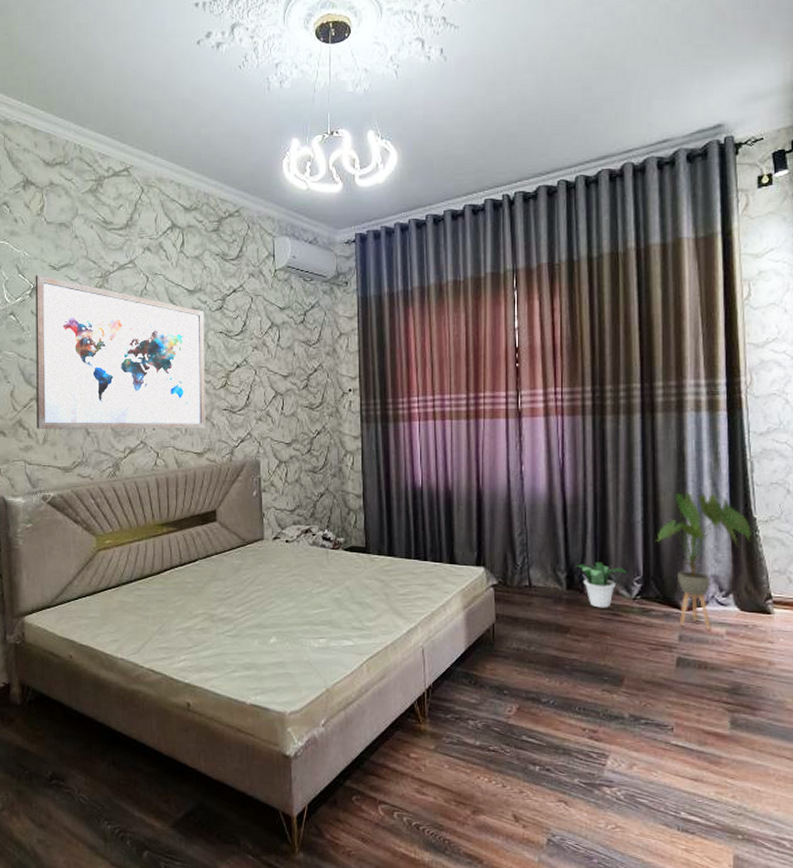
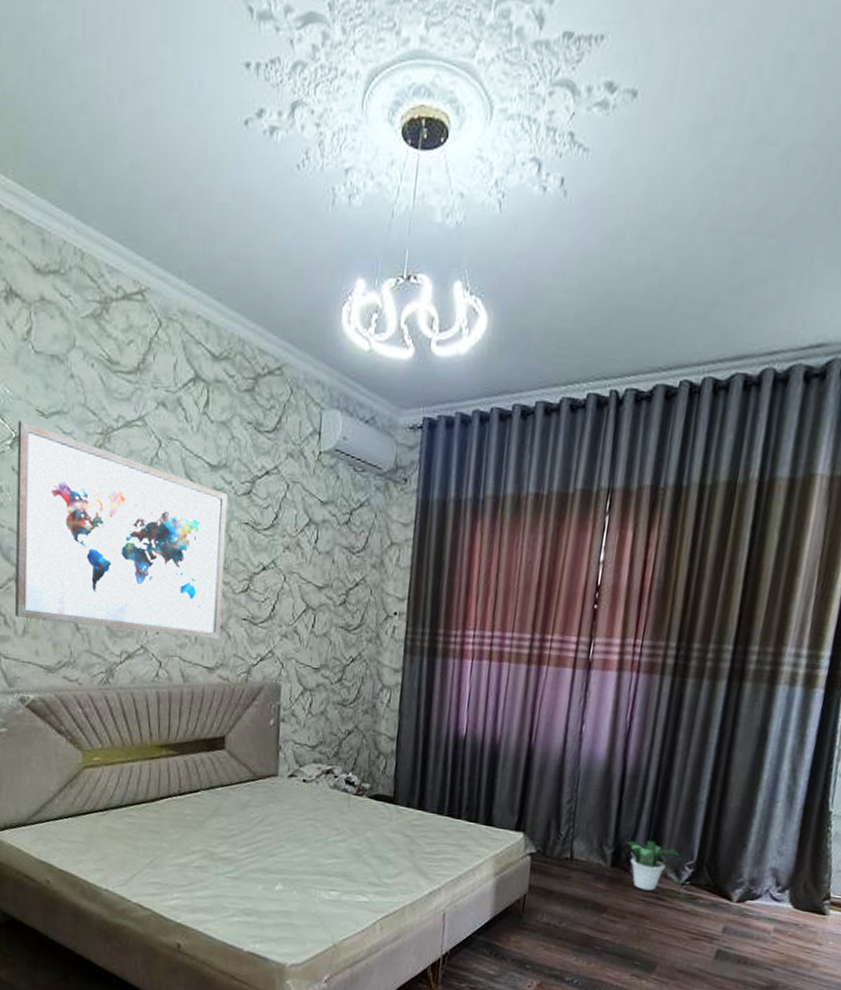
house plant: present [656,492,751,630] -> none [718,776,823,925]

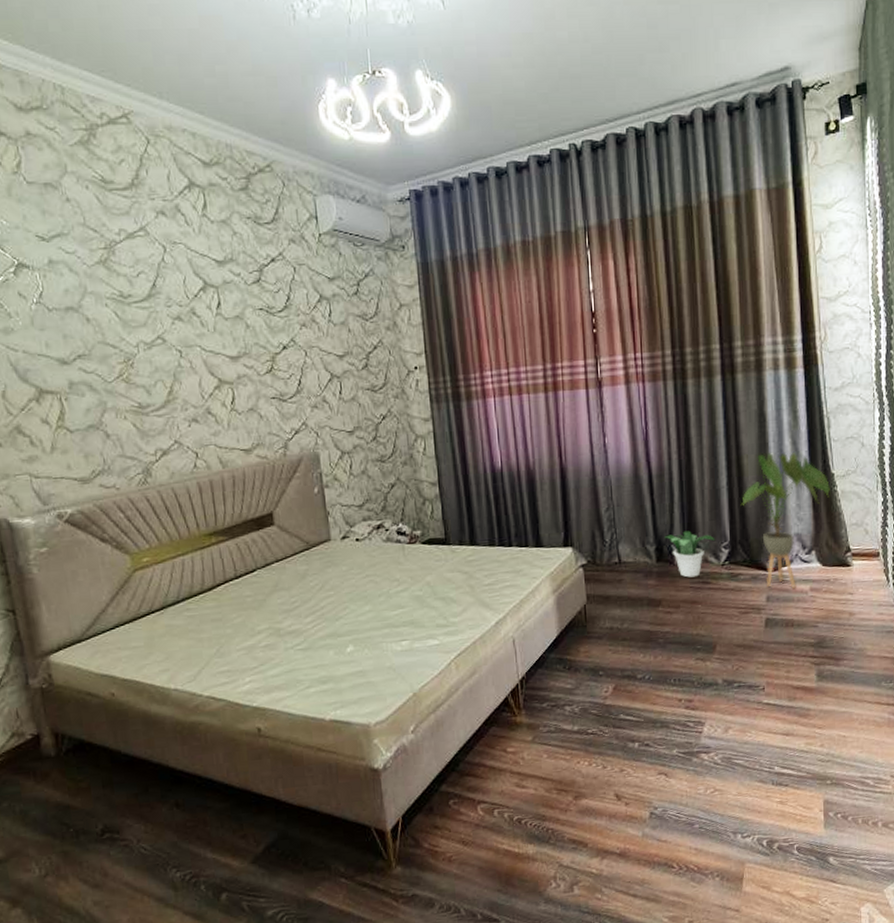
wall art: present [15,419,229,640] -> none [18,247,252,435]
house plant: none [718,776,823,925] -> present [742,453,830,588]

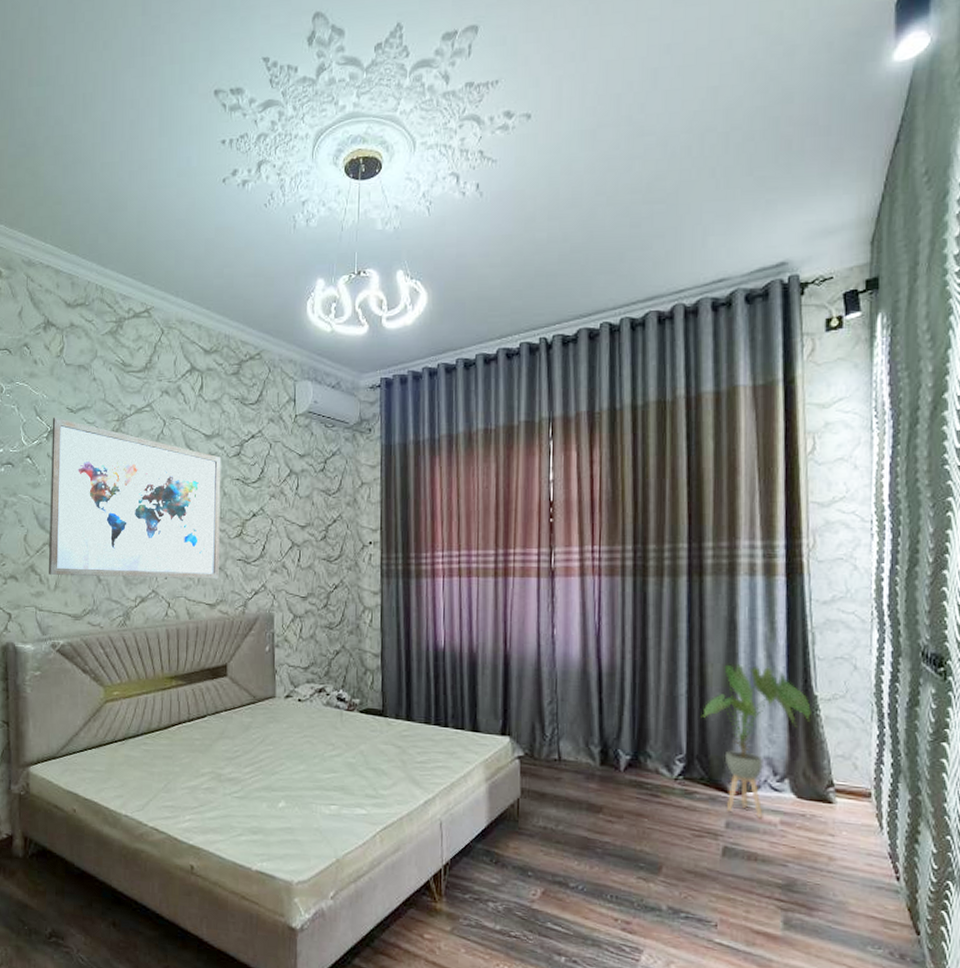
wall art: none [18,247,252,435] -> present [49,417,222,580]
potted plant: present [664,530,715,578] -> none [611,736,669,788]

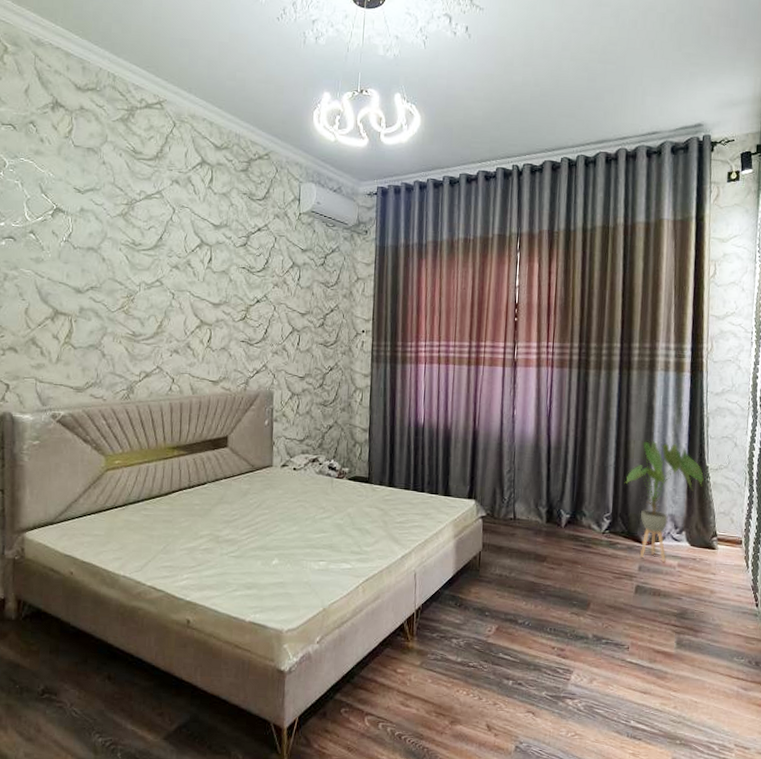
wall art: present [49,417,222,580] -> none [51,195,229,359]

